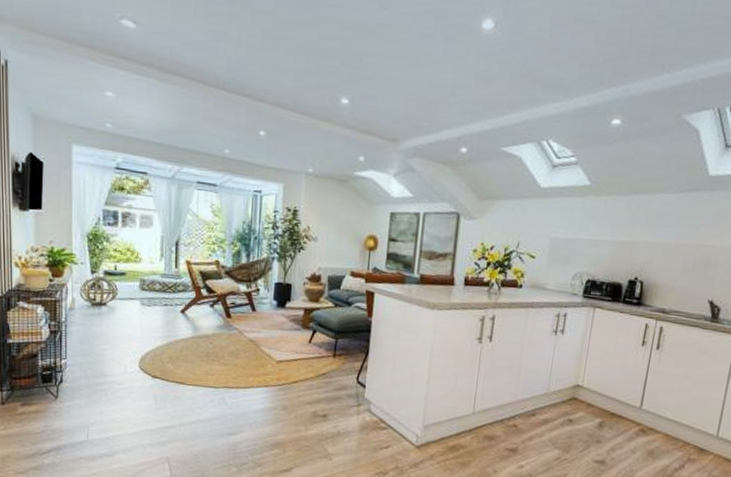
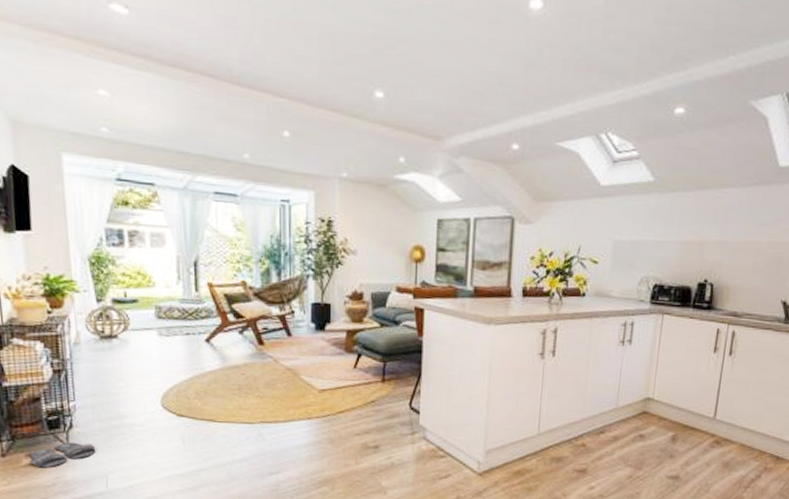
slippers: none [24,395,81,417] -> present [29,442,96,468]

